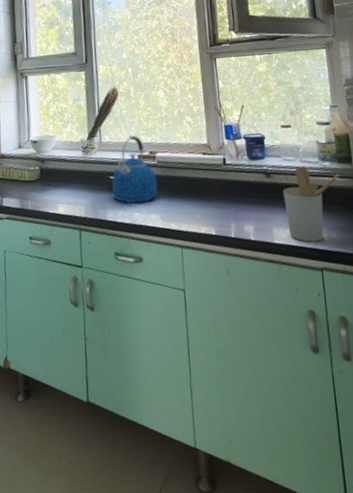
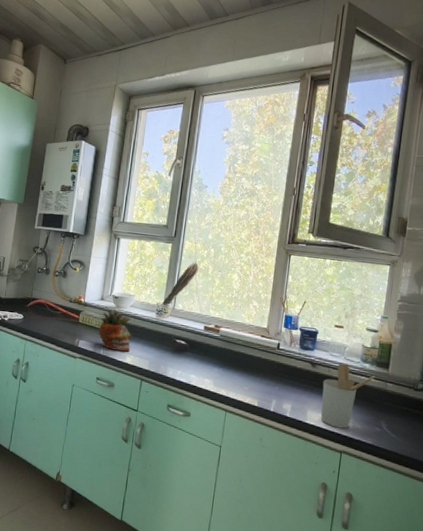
succulent planter: none [21,156,62,203] -> present [98,309,131,352]
kettle: present [112,135,158,204] -> none [176,307,217,368]

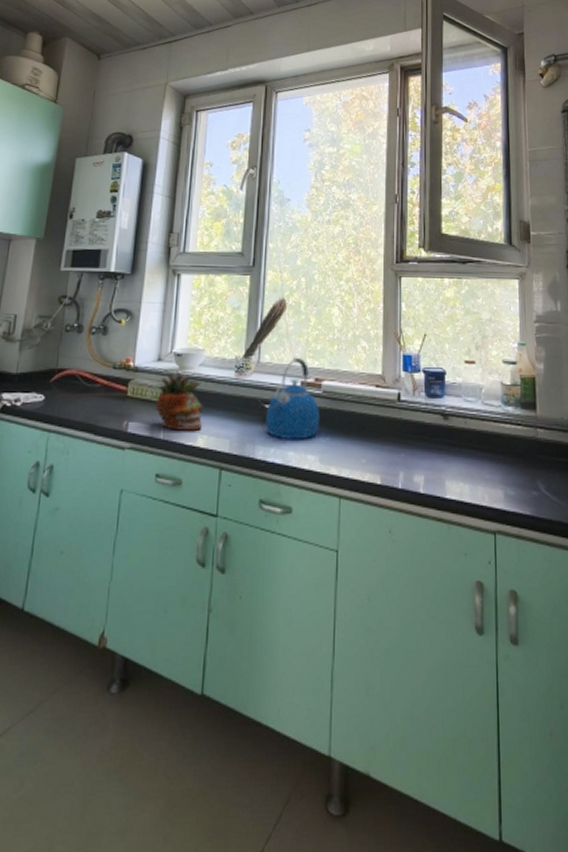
kettle: none [176,307,217,368] -> present [266,357,321,440]
utensil holder: present [321,363,376,429] -> none [460,409,523,499]

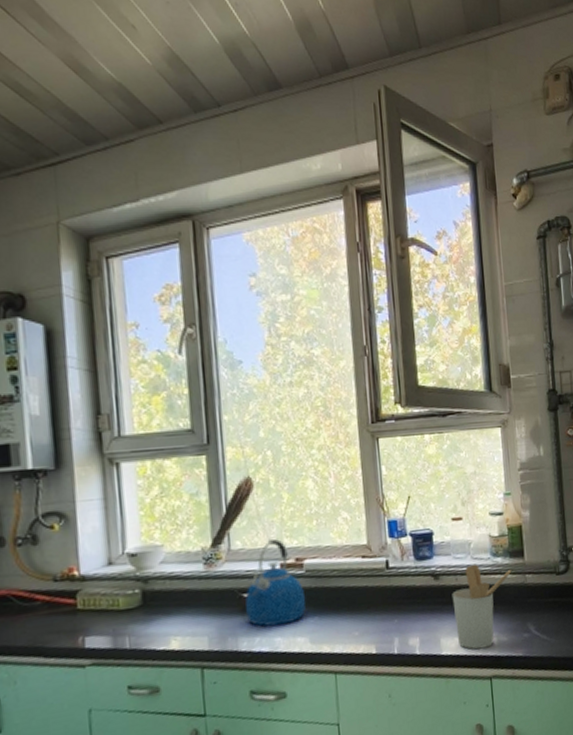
succulent planter: present [156,373,203,432] -> none [113,575,175,639]
utensil holder: none [460,409,523,499] -> present [452,564,512,650]

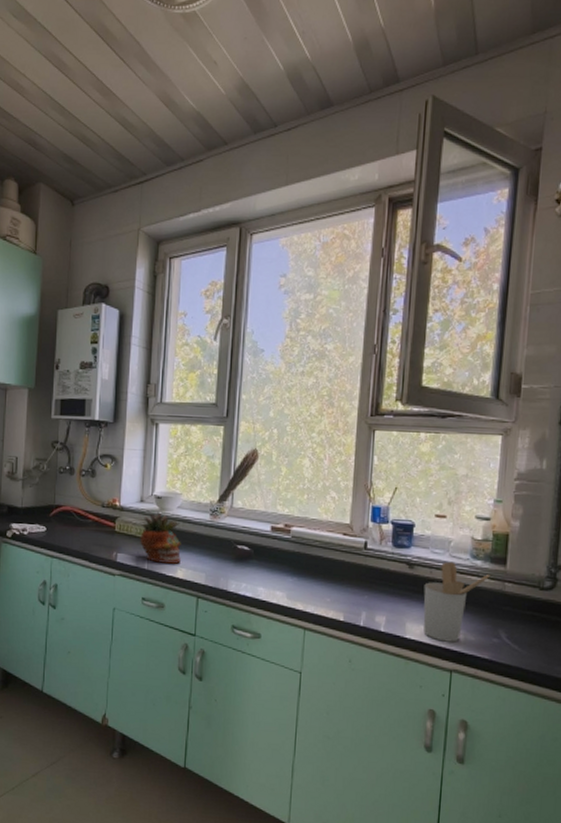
succulent planter: none [113,575,175,639] -> present [140,513,182,565]
kettle: present [245,539,306,627] -> none [238,503,289,578]

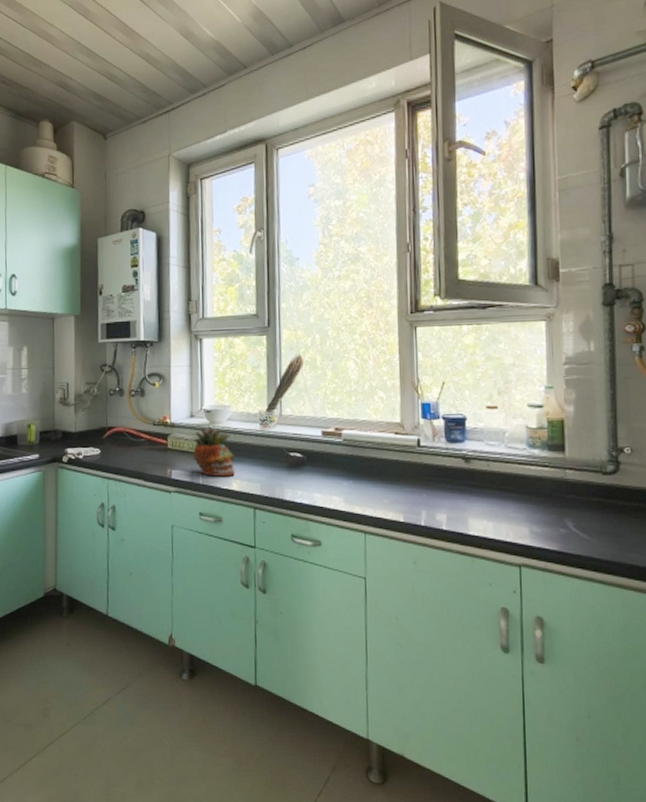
utensil holder: present [423,561,491,642] -> none [482,452,550,536]

